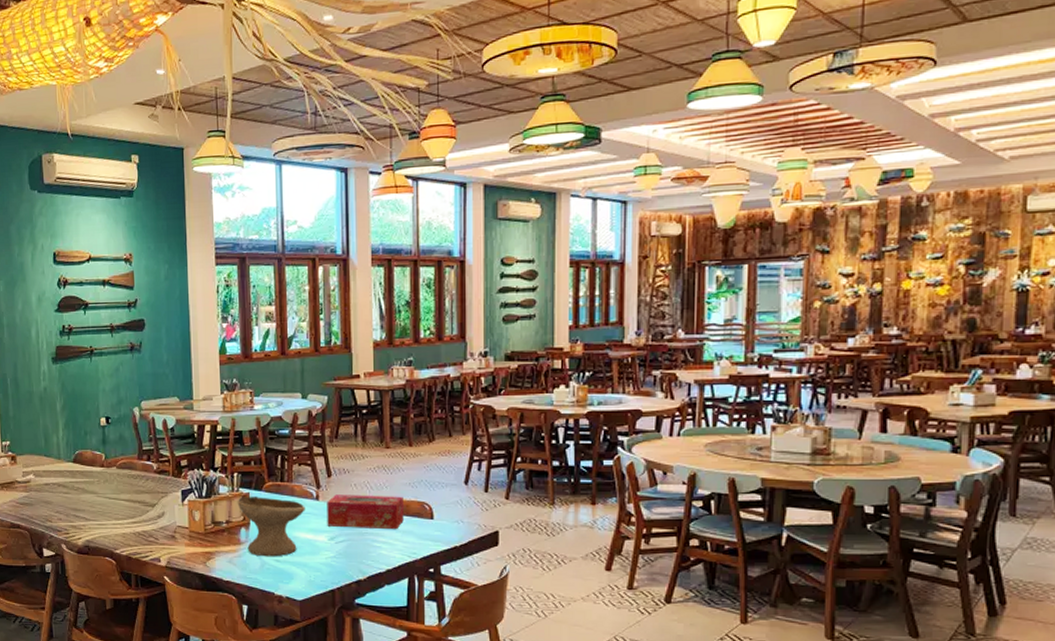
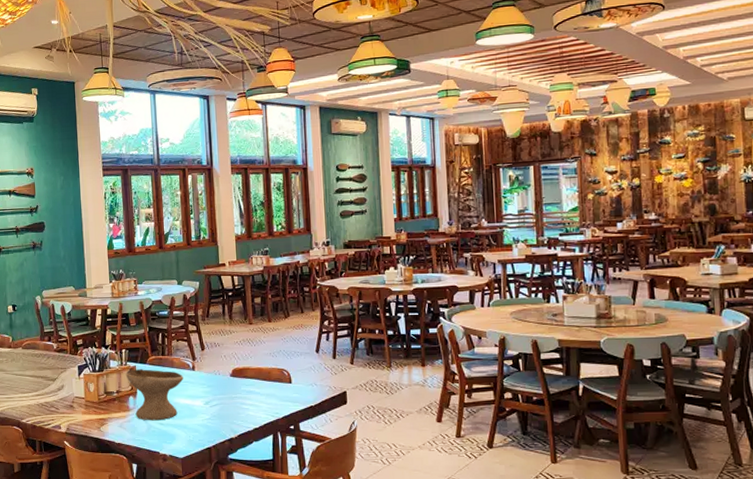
tissue box: present [327,494,404,530] -> none [201,364,267,394]

